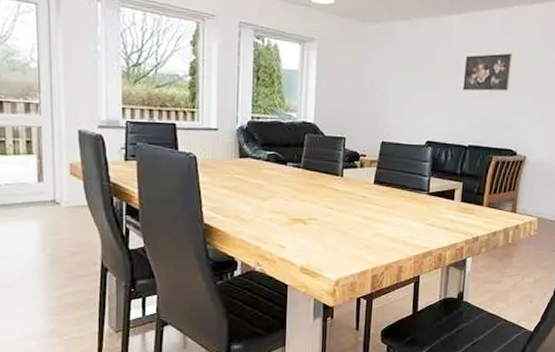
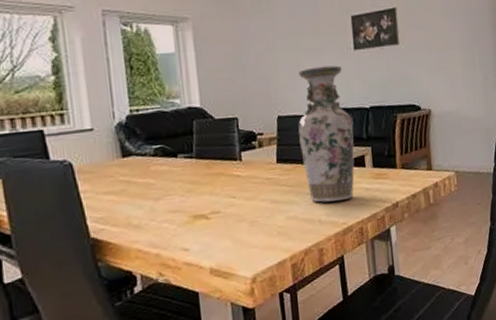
vase: none [397,100,449,227] -> present [298,65,355,203]

